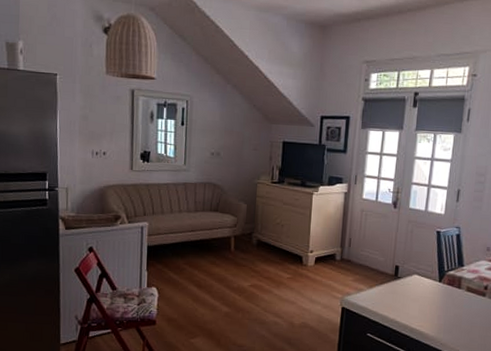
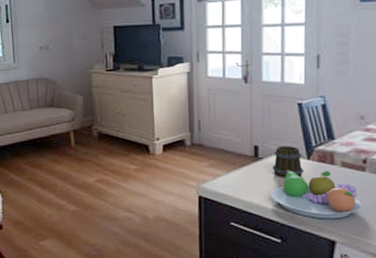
fruit bowl: none [405,289,479,337] -> present [271,169,361,219]
mug: none [408,268,435,298] -> present [272,146,303,178]

